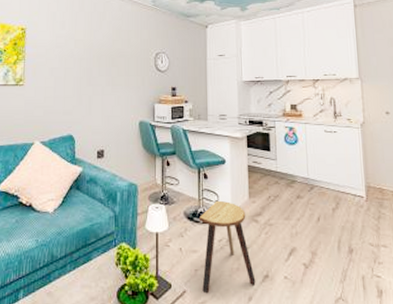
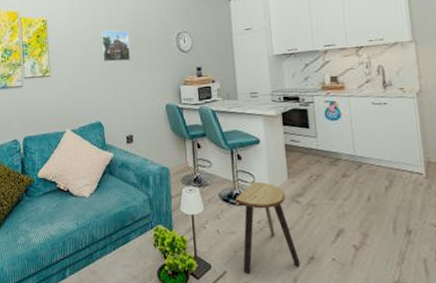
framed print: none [79,44,108,77] -> present [100,29,130,62]

